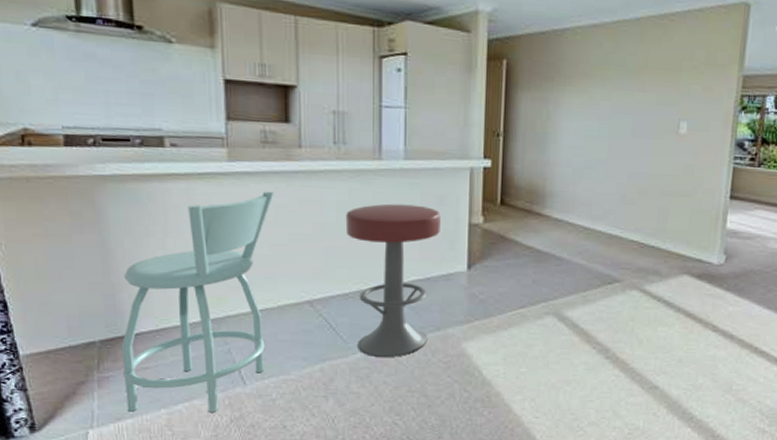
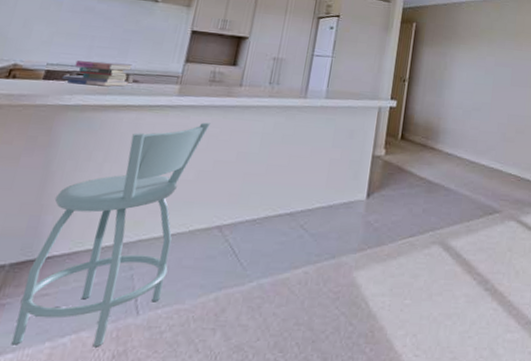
books: none [85,121,165,153] -> present [61,60,133,87]
bar stool: present [345,203,441,357] -> none [255,136,349,286]

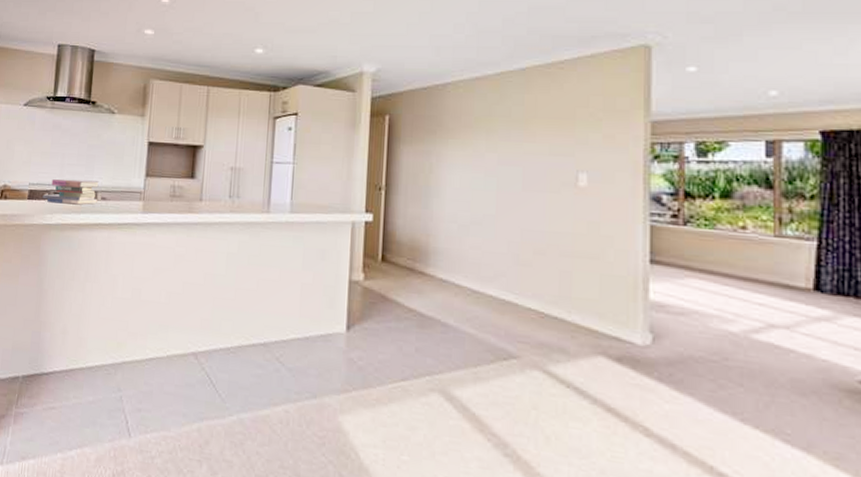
bar stool: present [11,122,211,347] -> none [32,241,176,464]

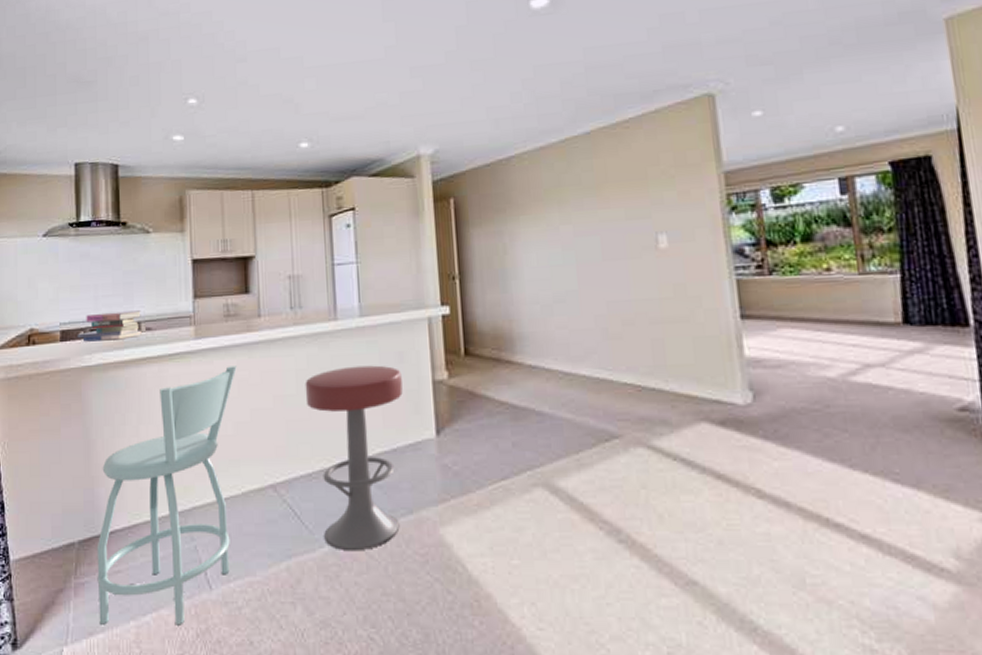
bar stool: none [32,241,176,464] -> present [96,366,237,626]
bar stool: none [232,256,322,424] -> present [305,365,403,550]

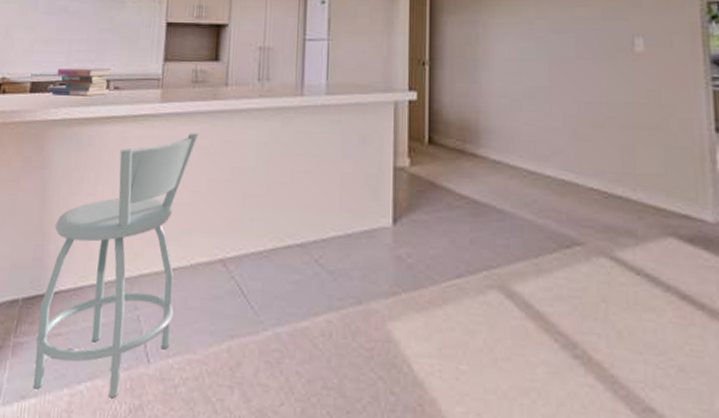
bar stool: present [305,365,403,550] -> none [264,144,363,338]

